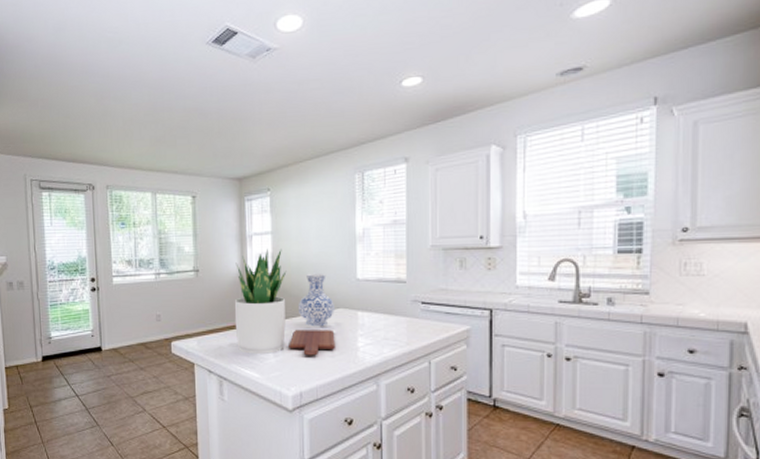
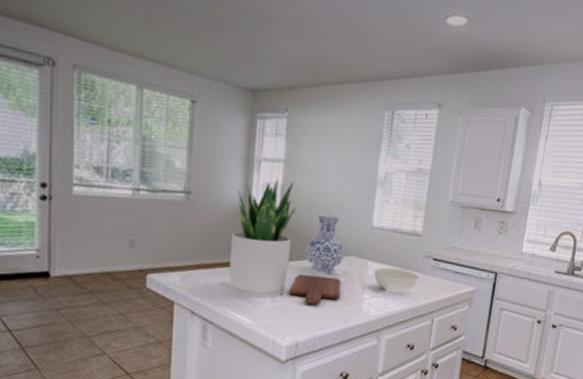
bowl: none [364,315,410,339] -> present [373,267,419,294]

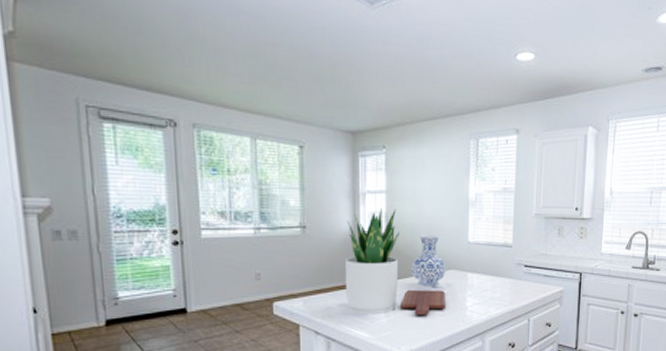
bowl: present [373,267,419,294] -> none [473,276,514,299]

